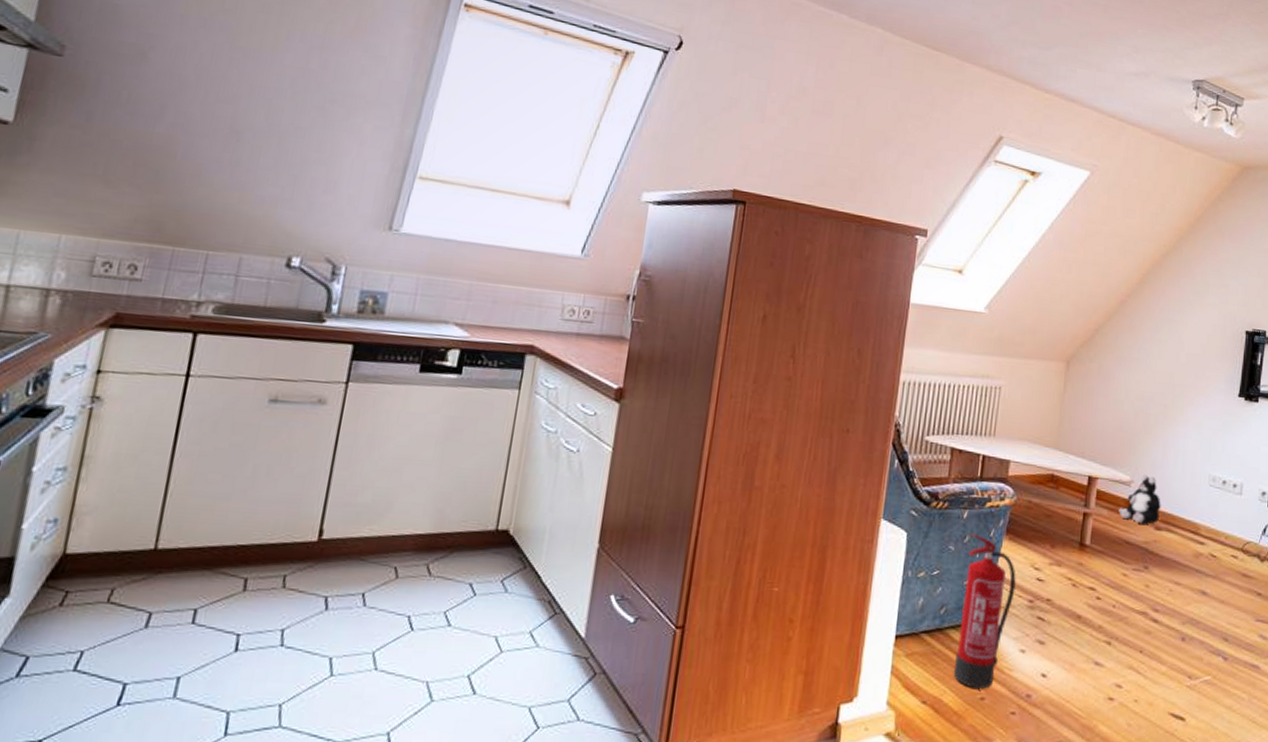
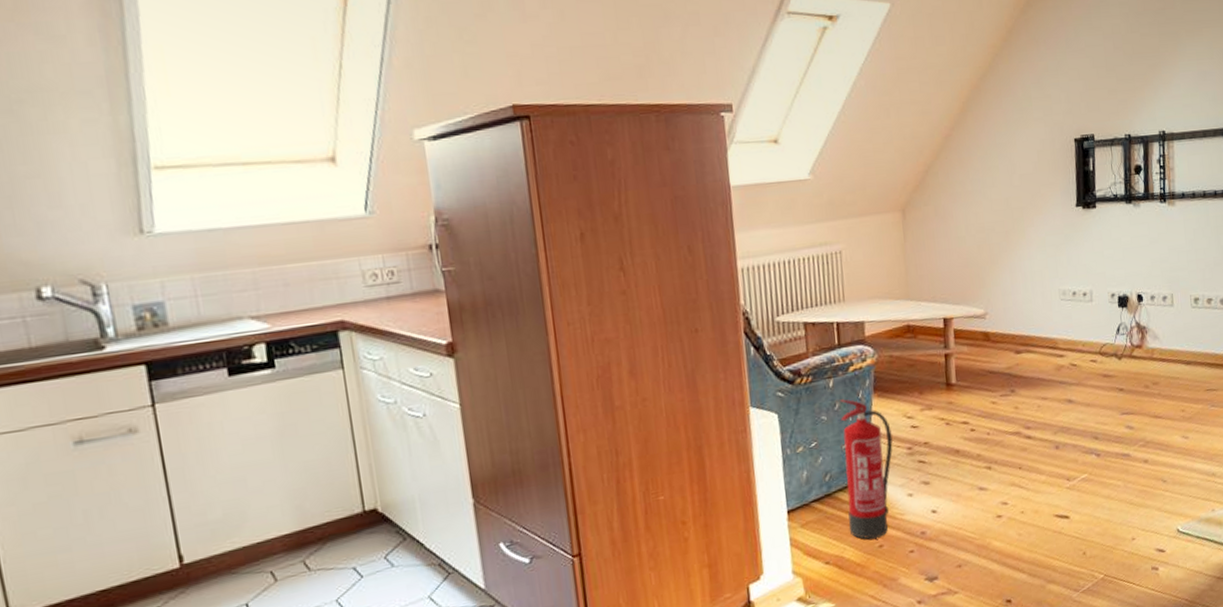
plush toy: present [1118,475,1161,524] -> none [978,304,1018,352]

